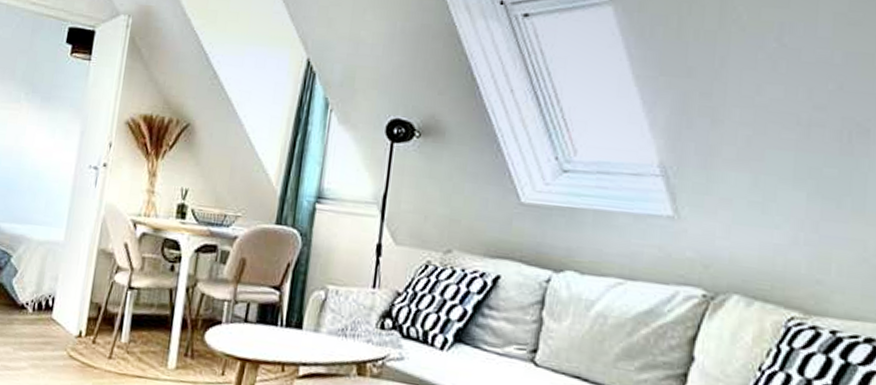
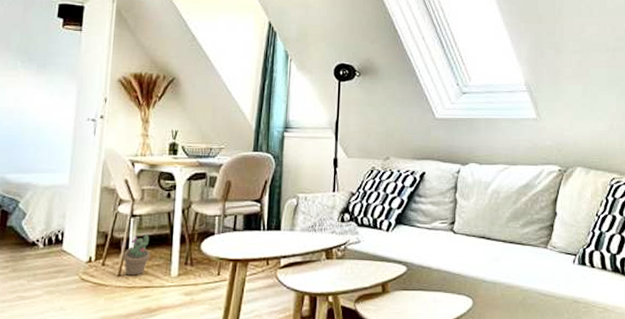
decorative plant: none [116,311,147,361] -> present [123,233,151,275]

